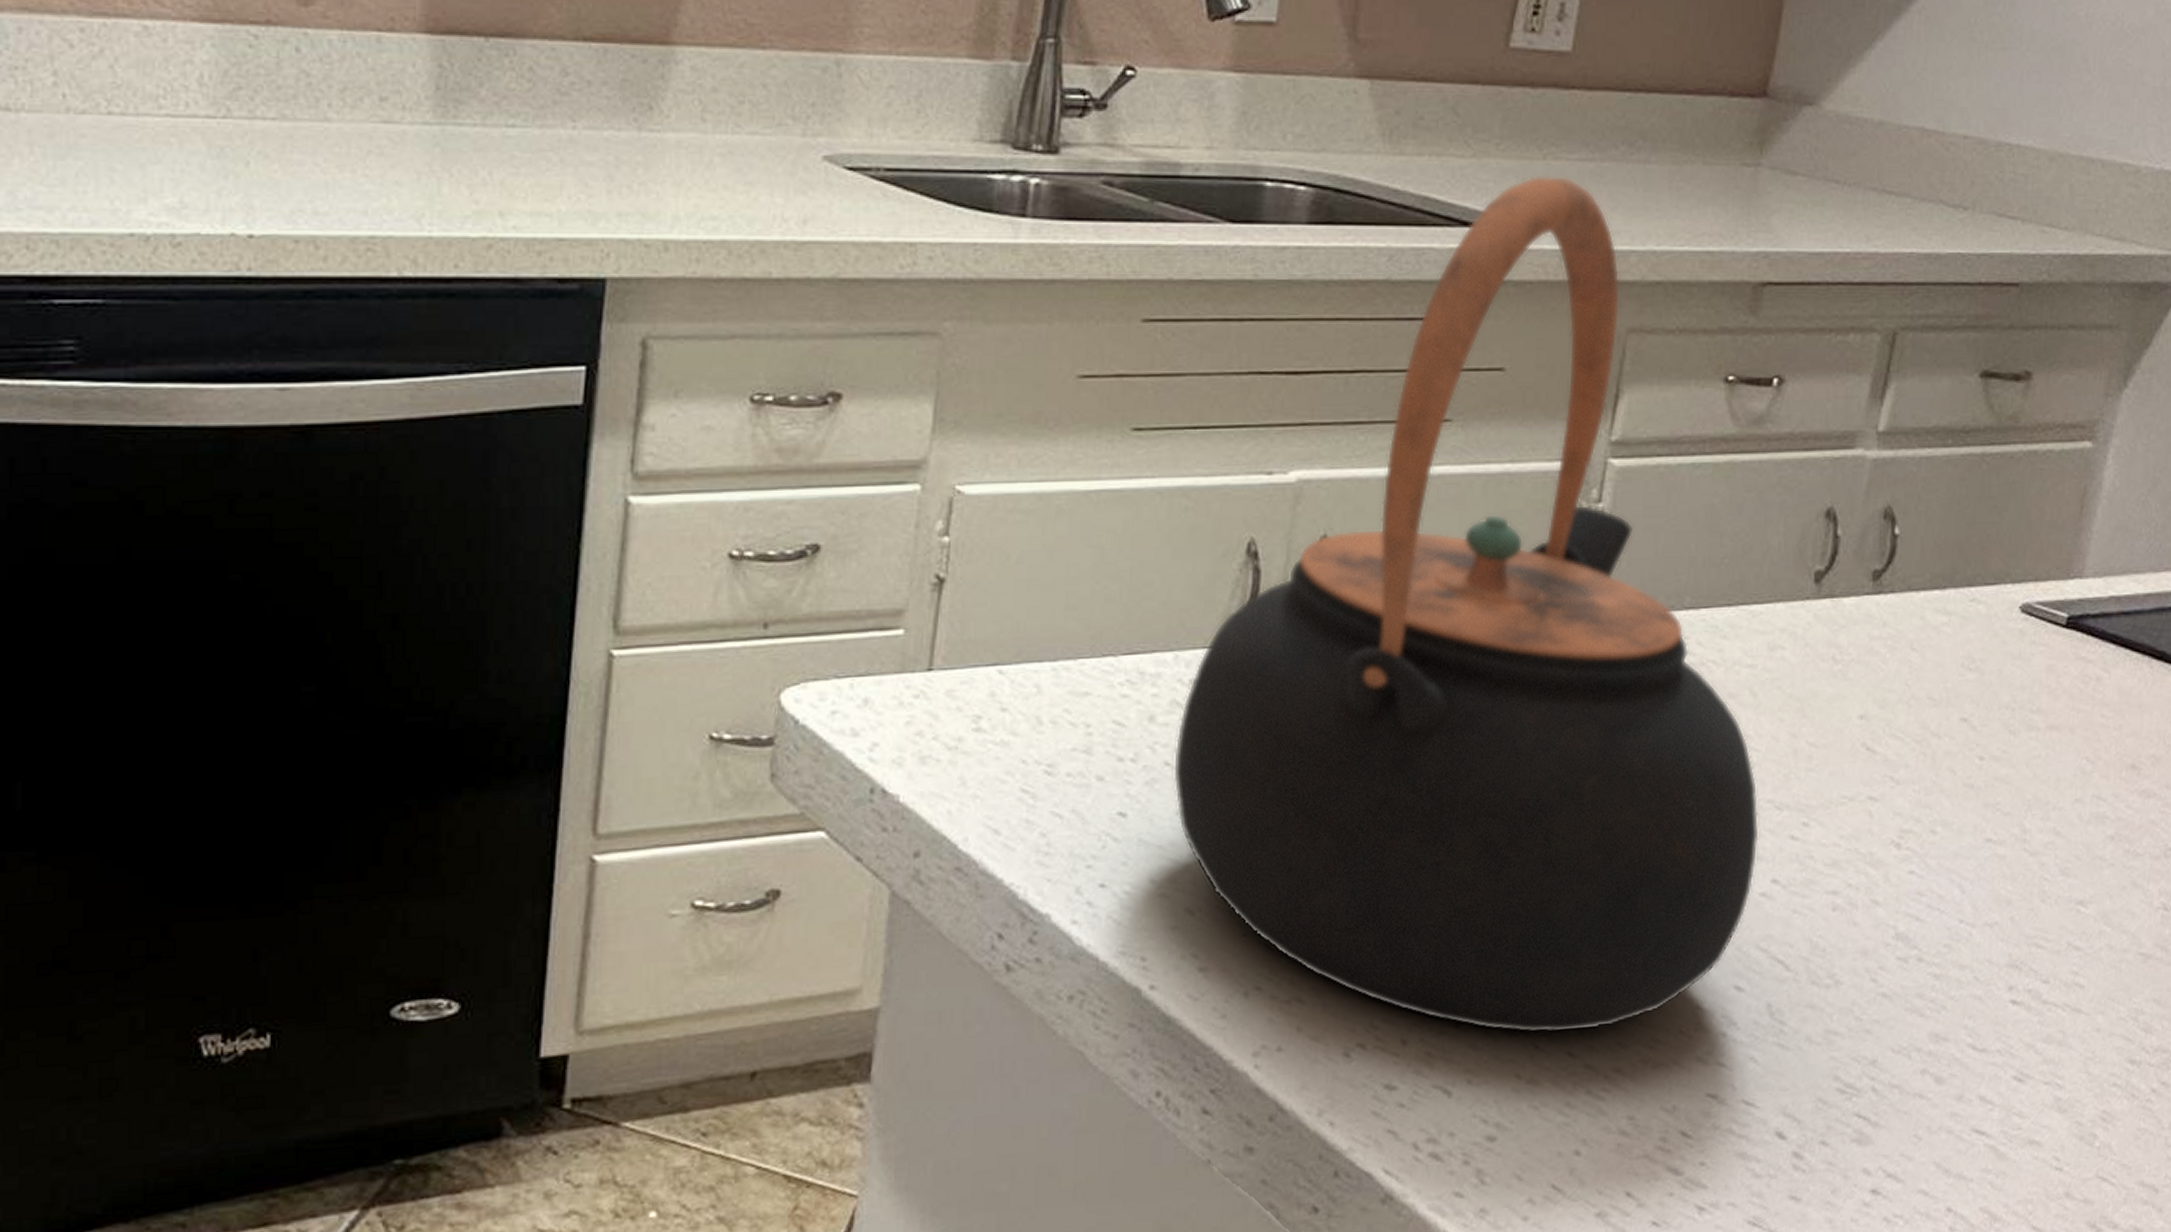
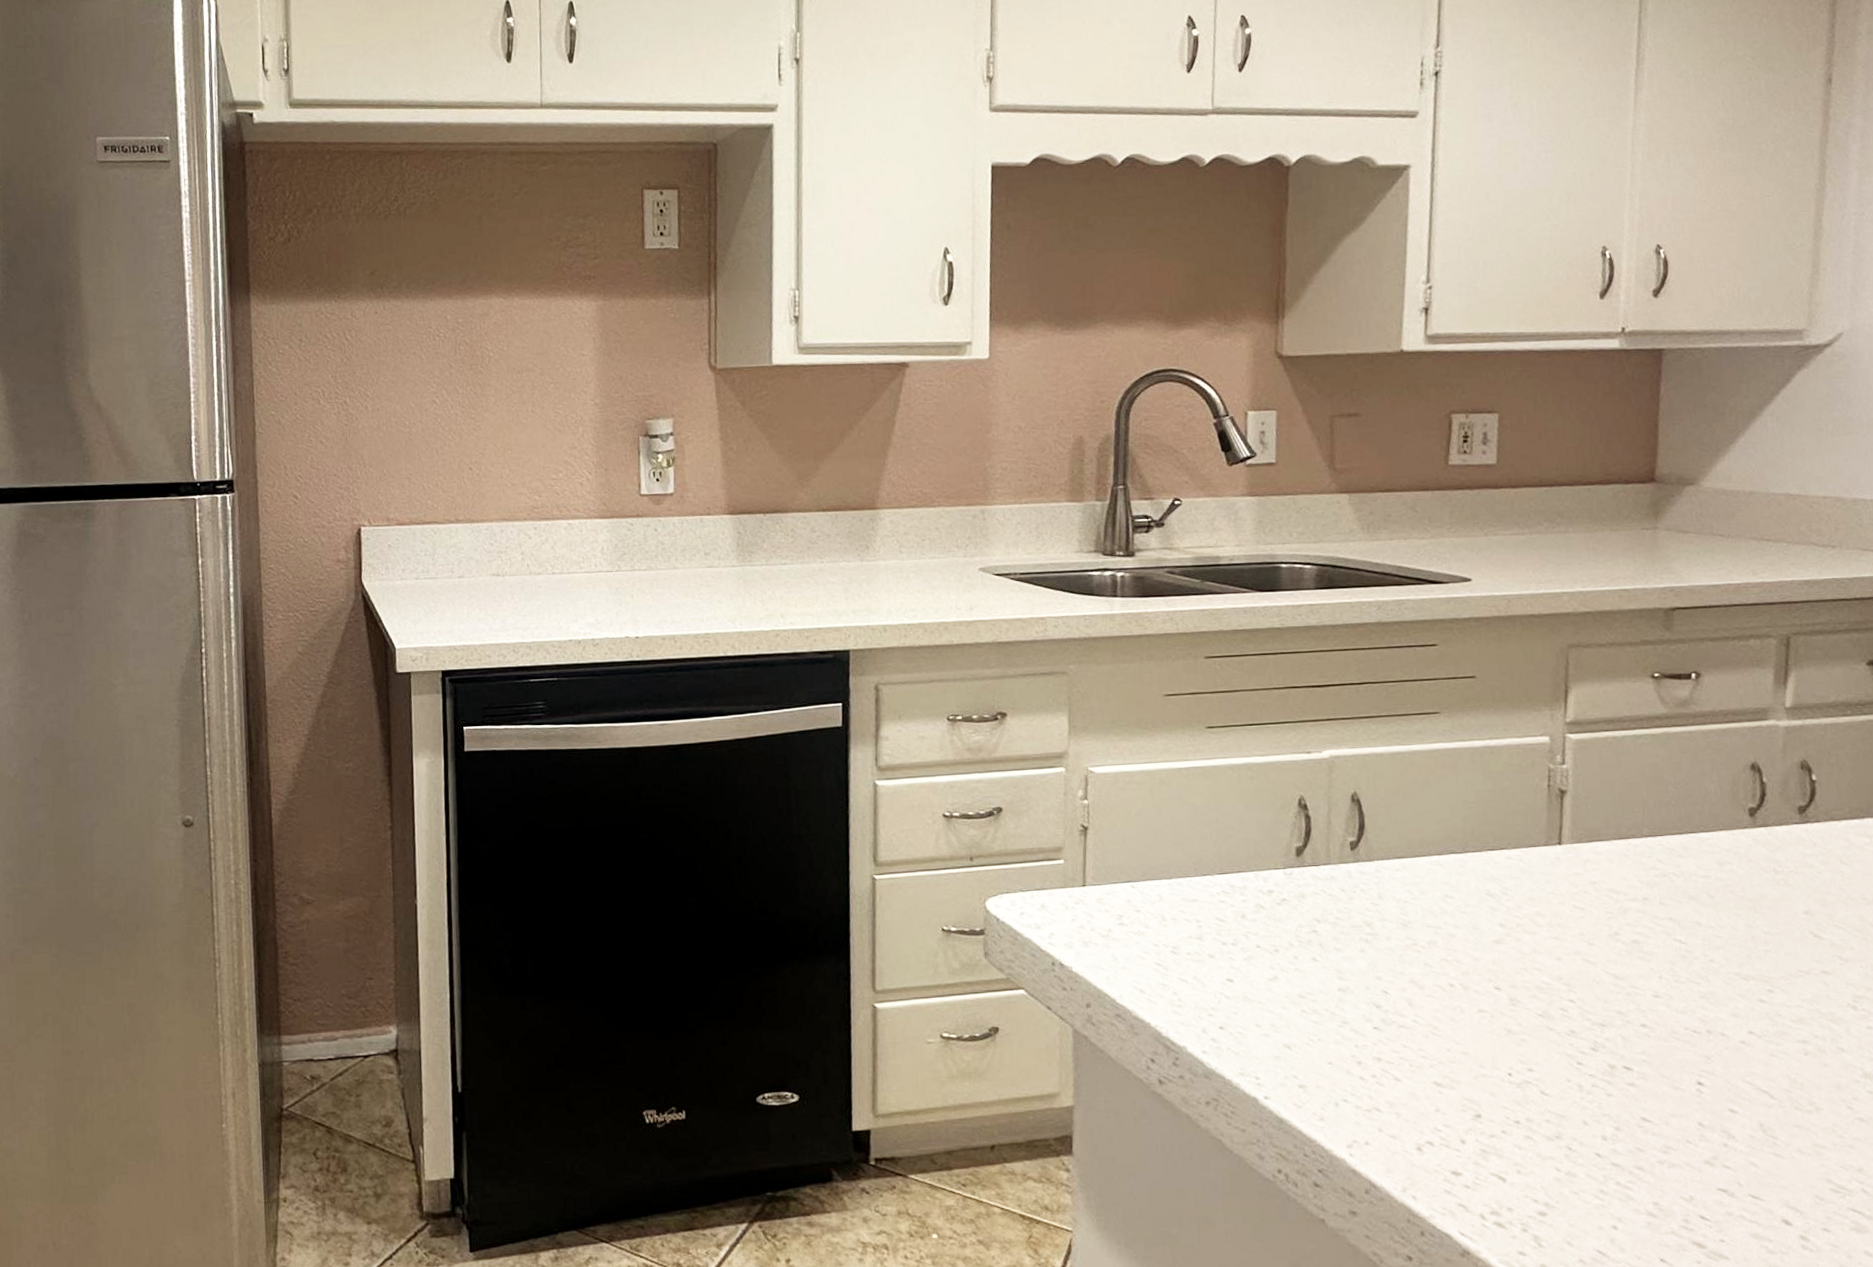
teapot: present [1173,175,1759,1035] -> none [1262,545,1734,1140]

